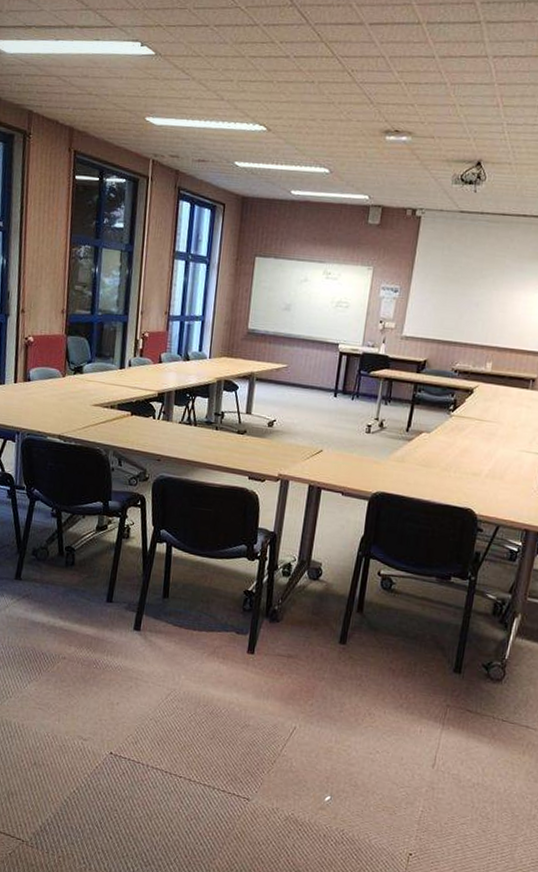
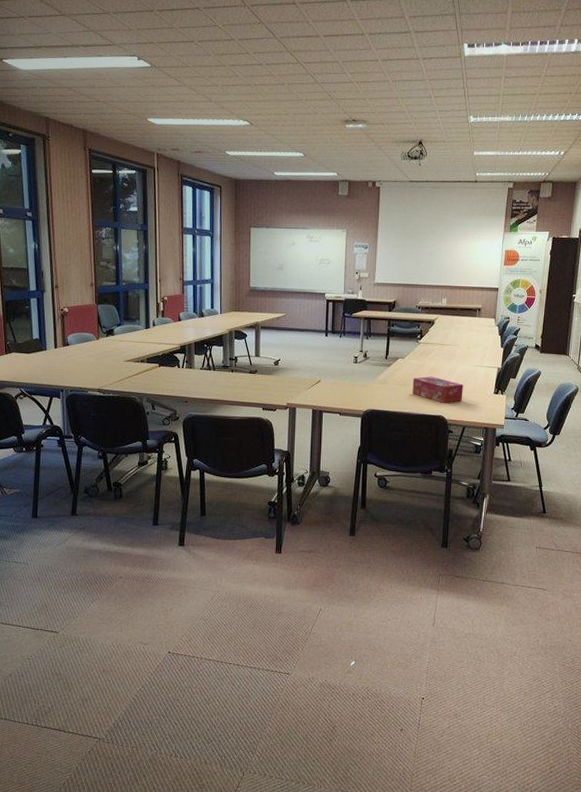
tissue box: none [436,457,503,494] -> present [412,376,463,403]

